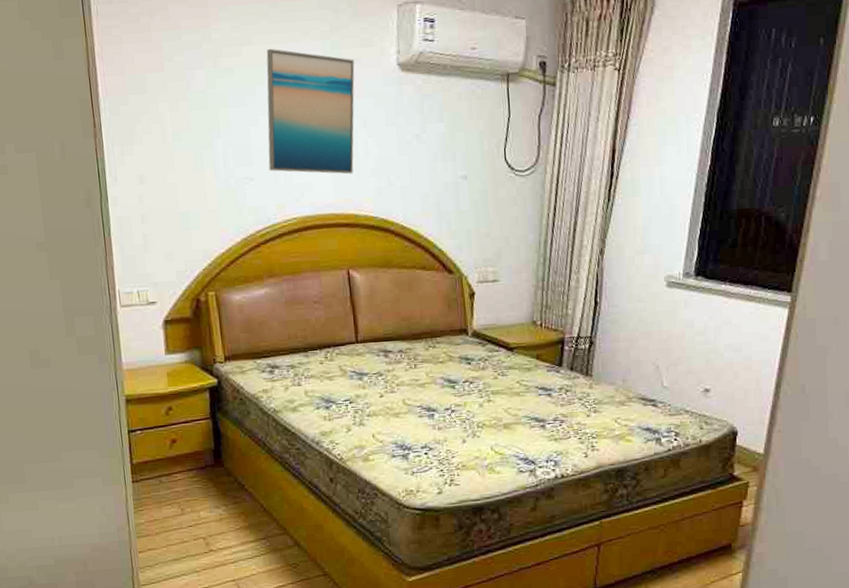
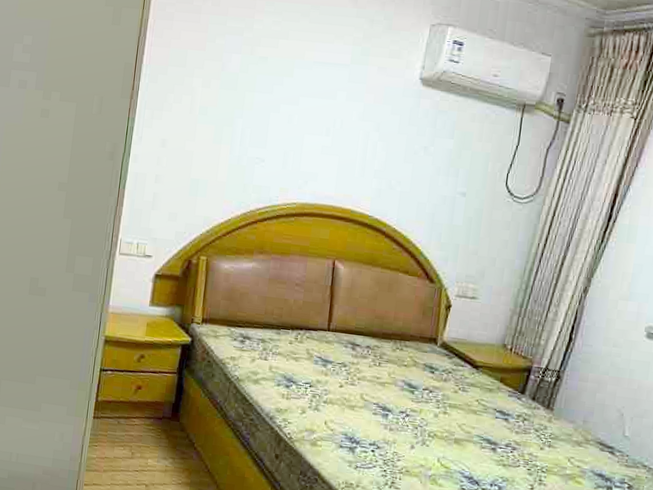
wall art: present [266,48,355,174] -> none [280,45,380,172]

